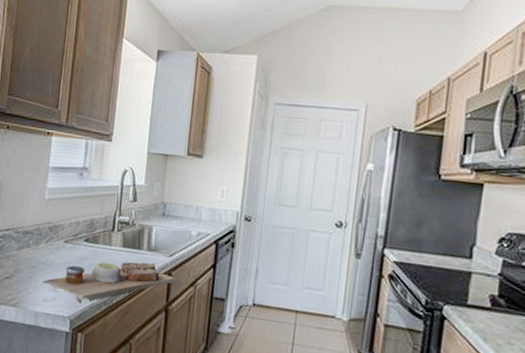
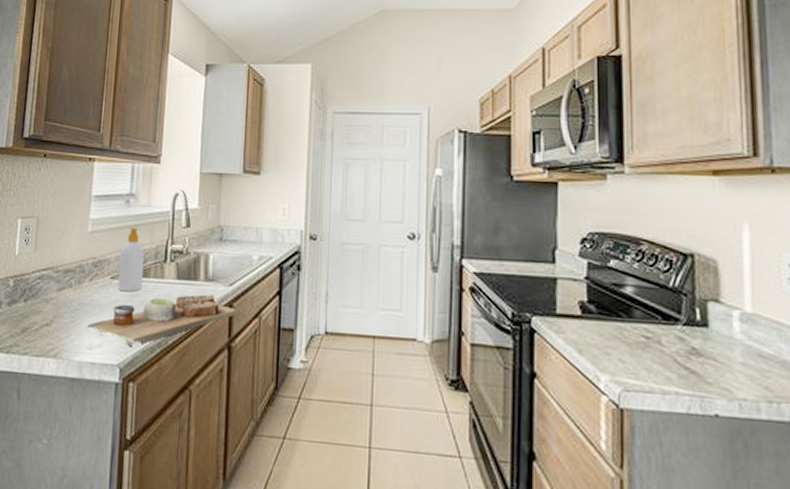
soap bottle: none [70,197,95,255] -> present [117,227,145,292]

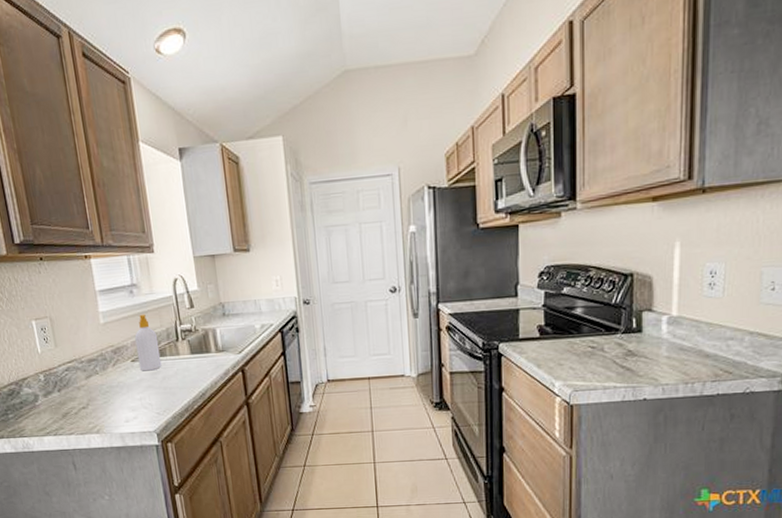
cutting board: present [86,294,236,347] -> none [120,363,249,416]

